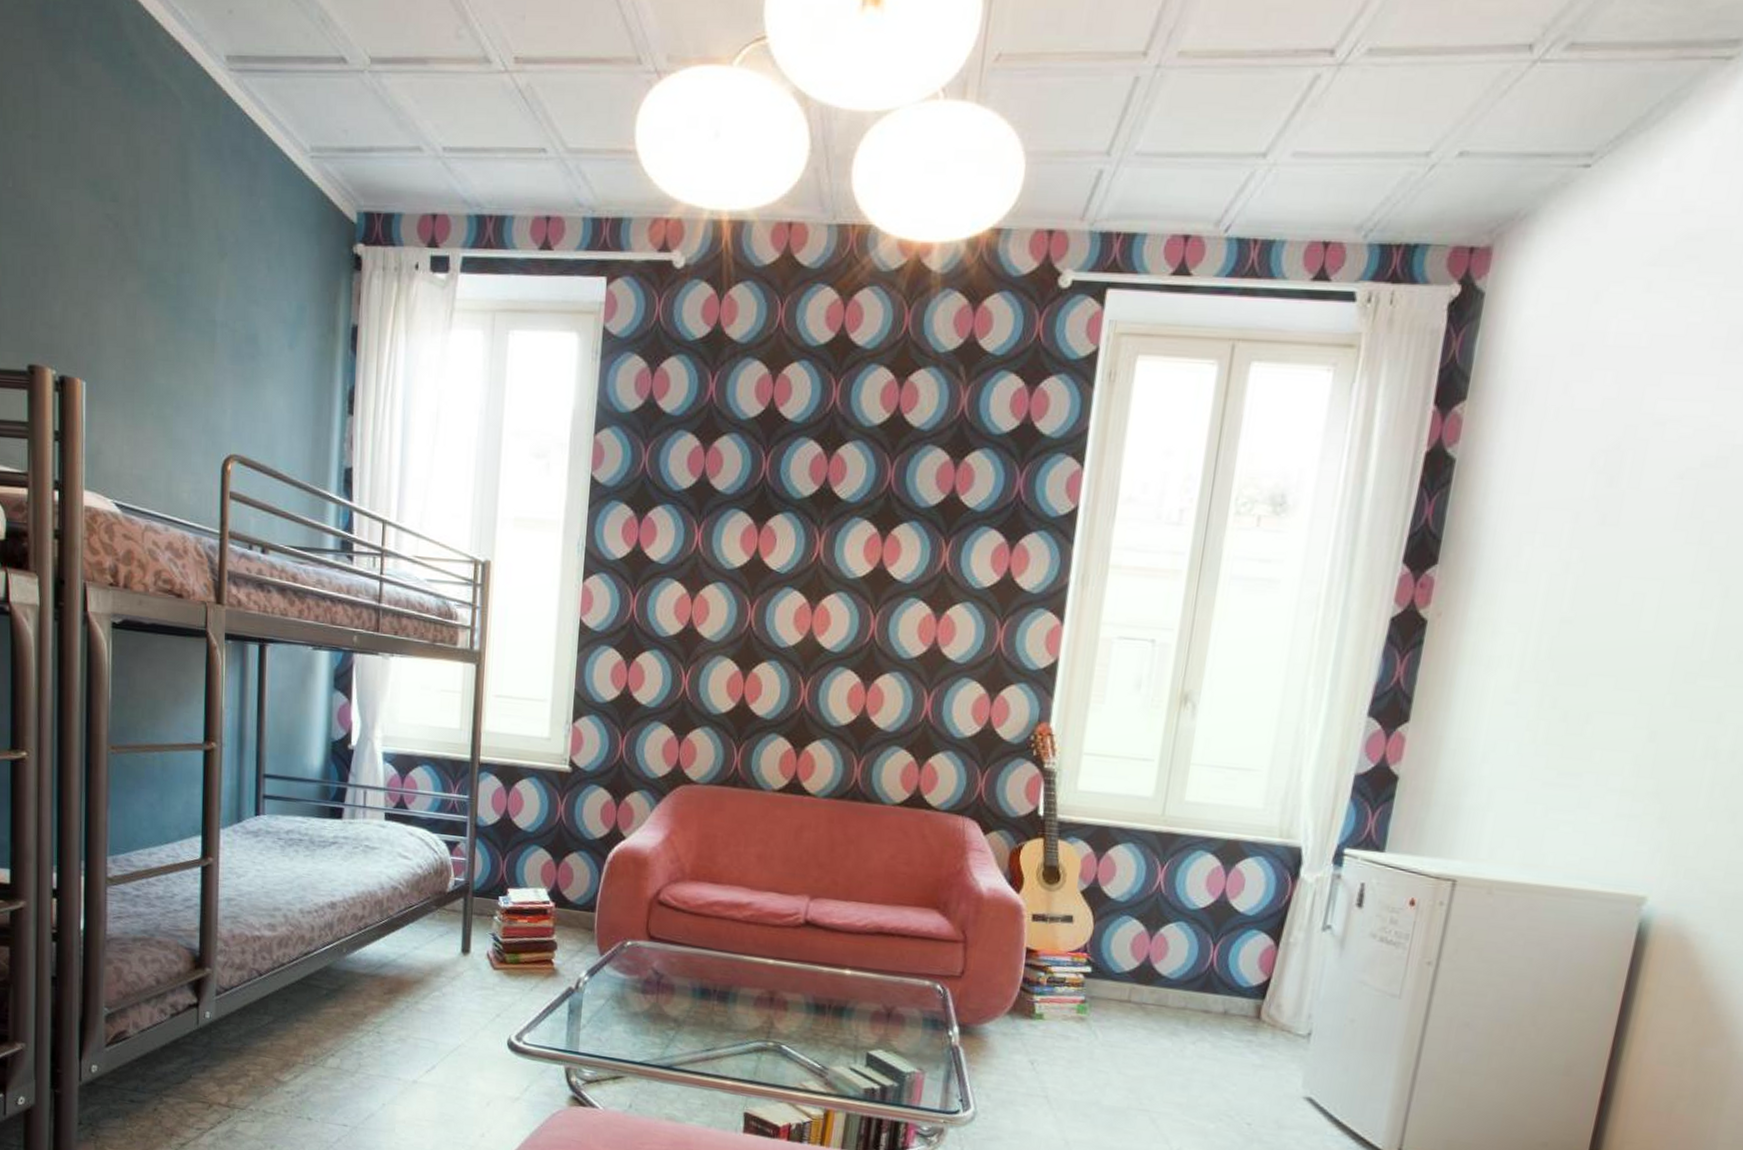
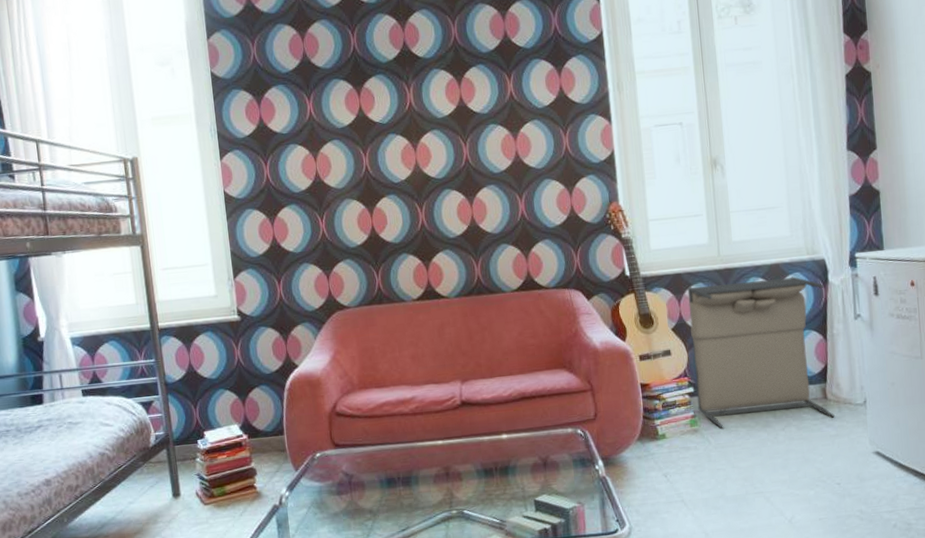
laundry hamper: none [1091,845,1293,1044] -> present [687,276,835,429]

